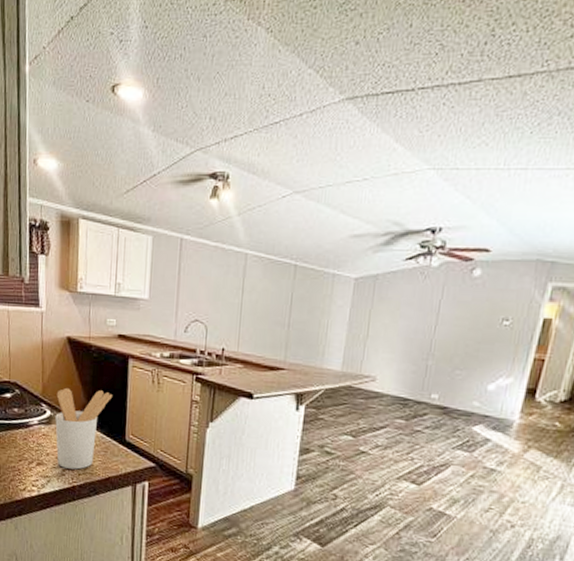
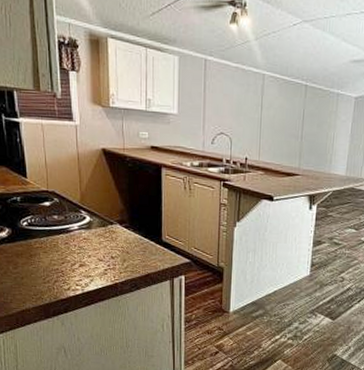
utensil holder: present [55,387,113,470] -> none [95,195,149,269]

